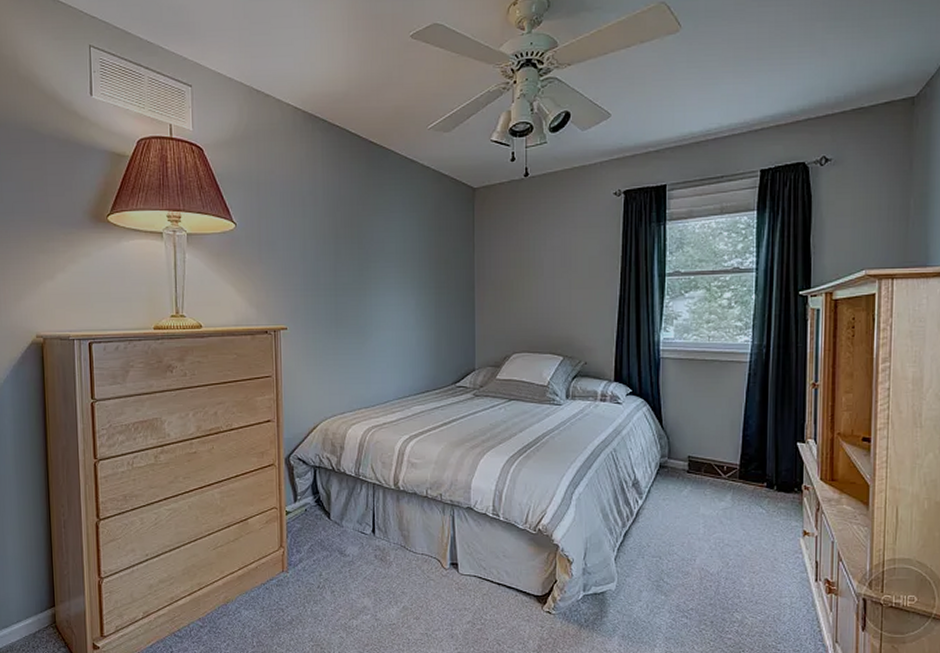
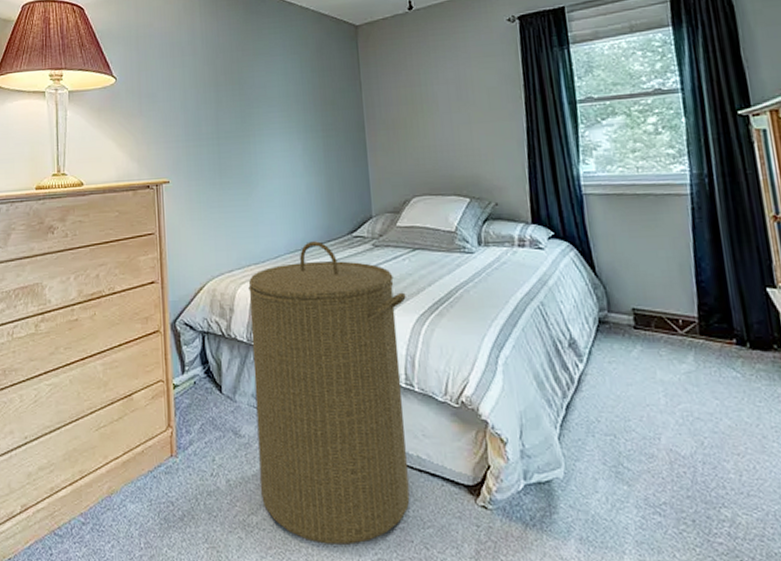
laundry hamper: none [358,389,499,642] -> present [248,241,410,545]

